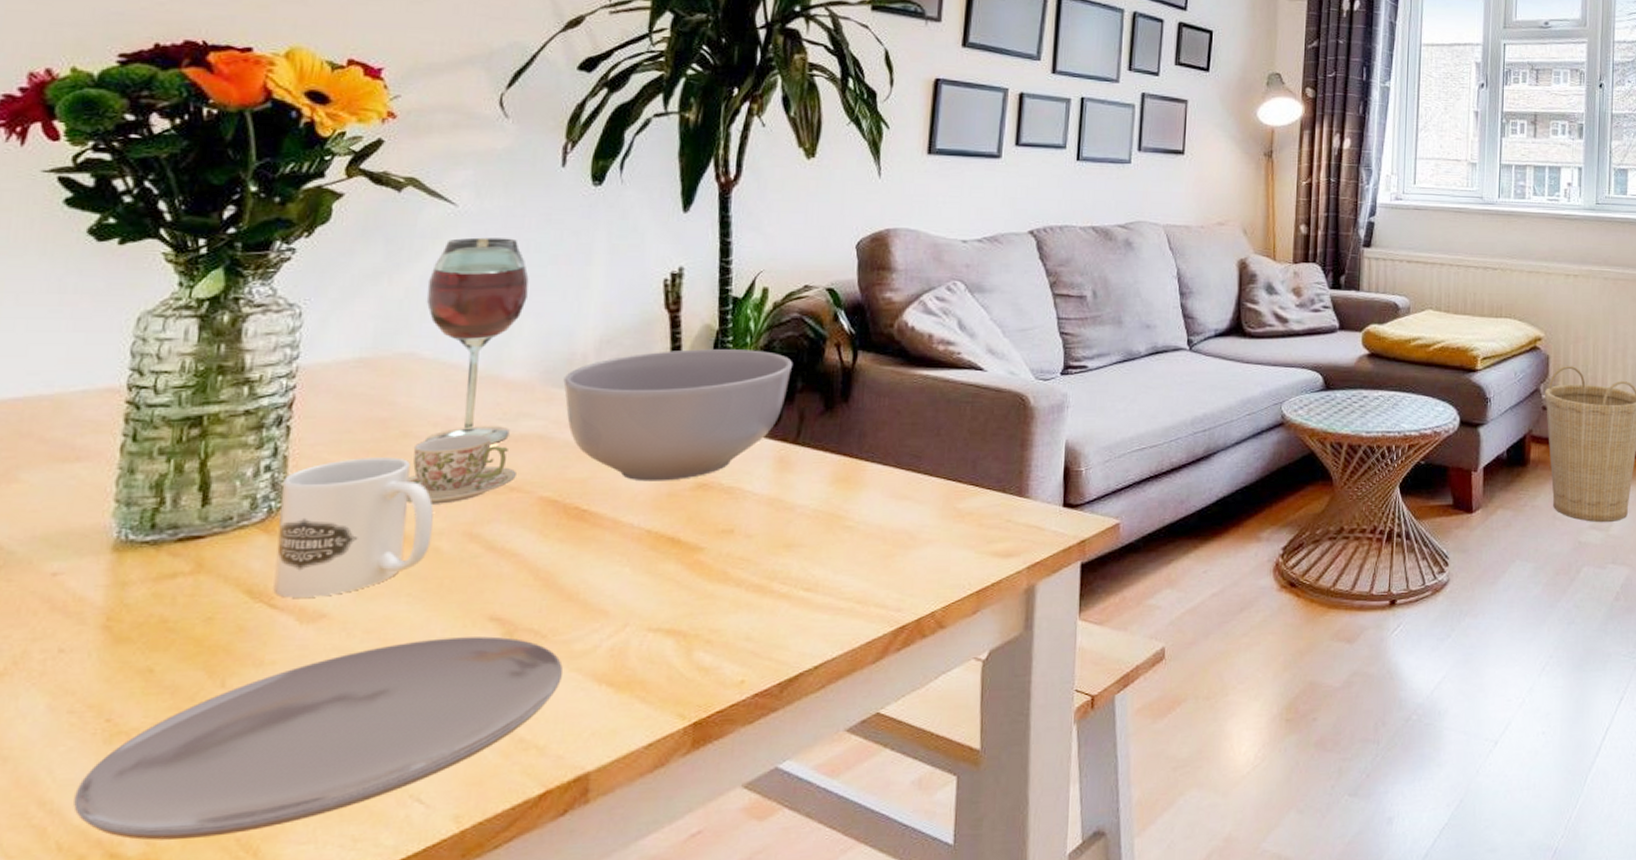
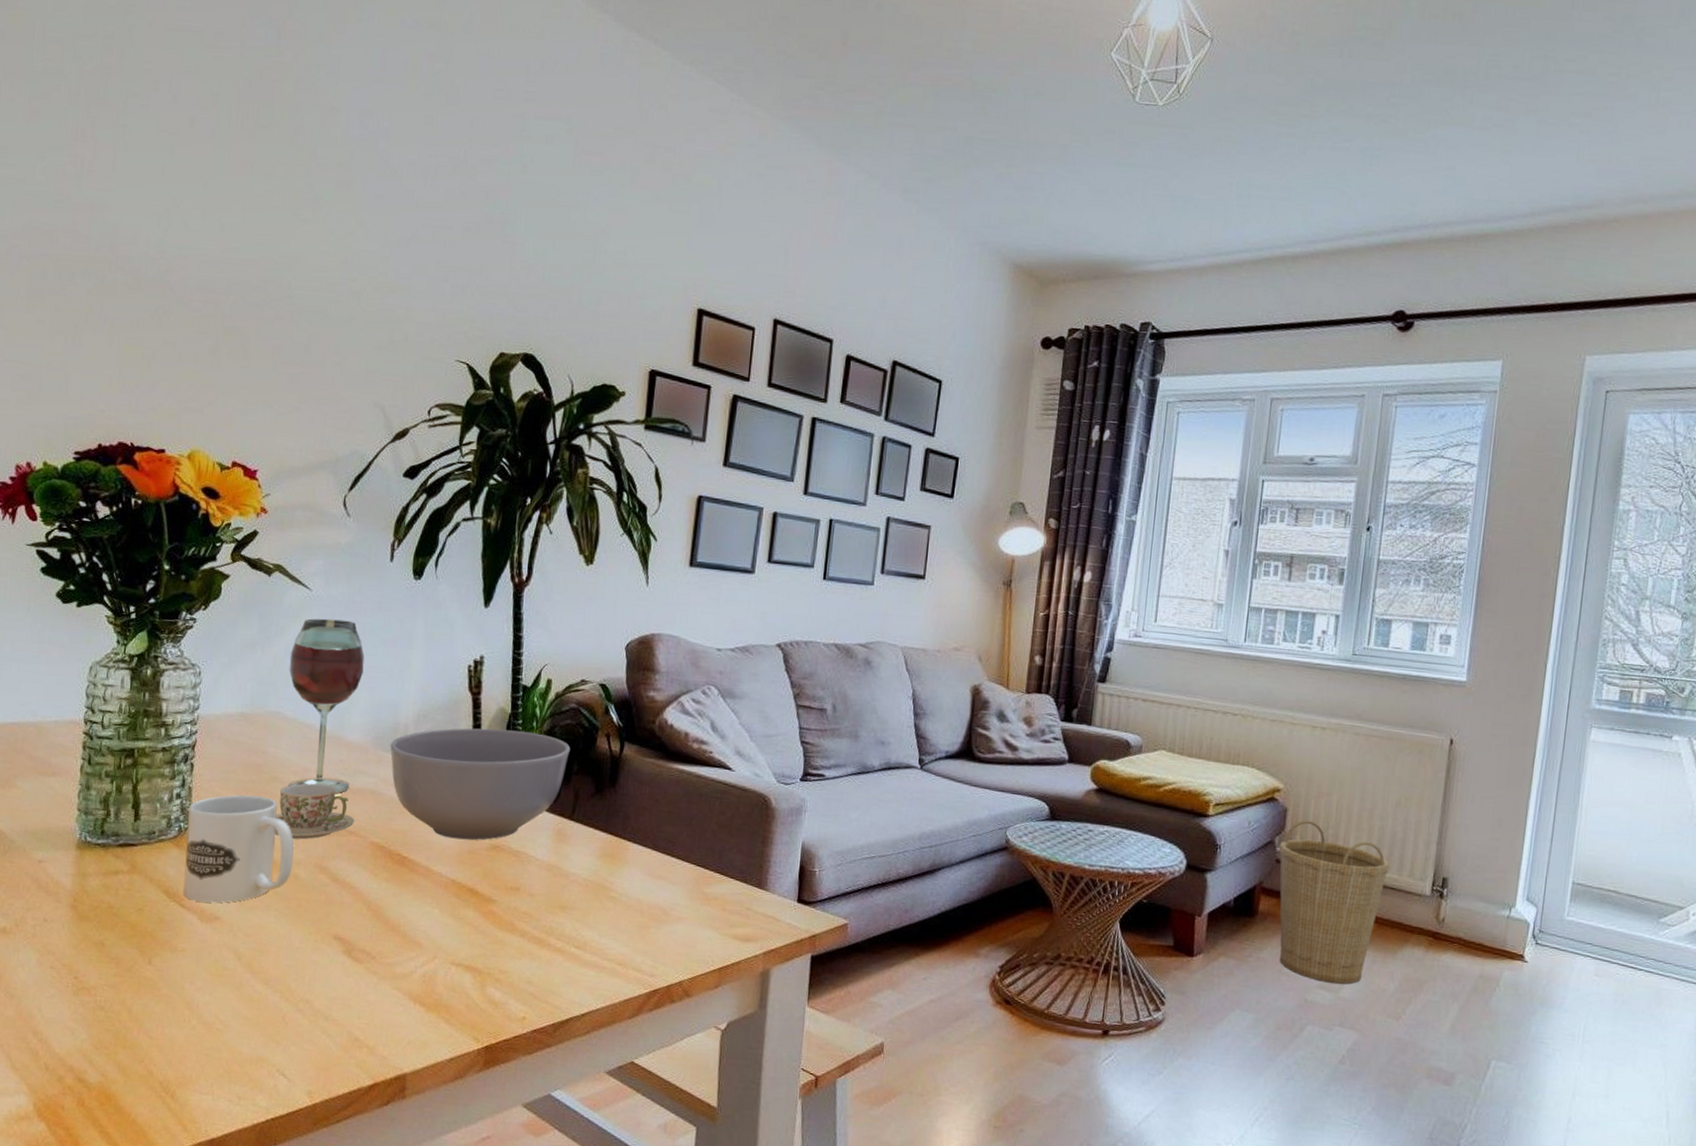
plate: present [73,636,564,841] -> none [55,947,388,1078]

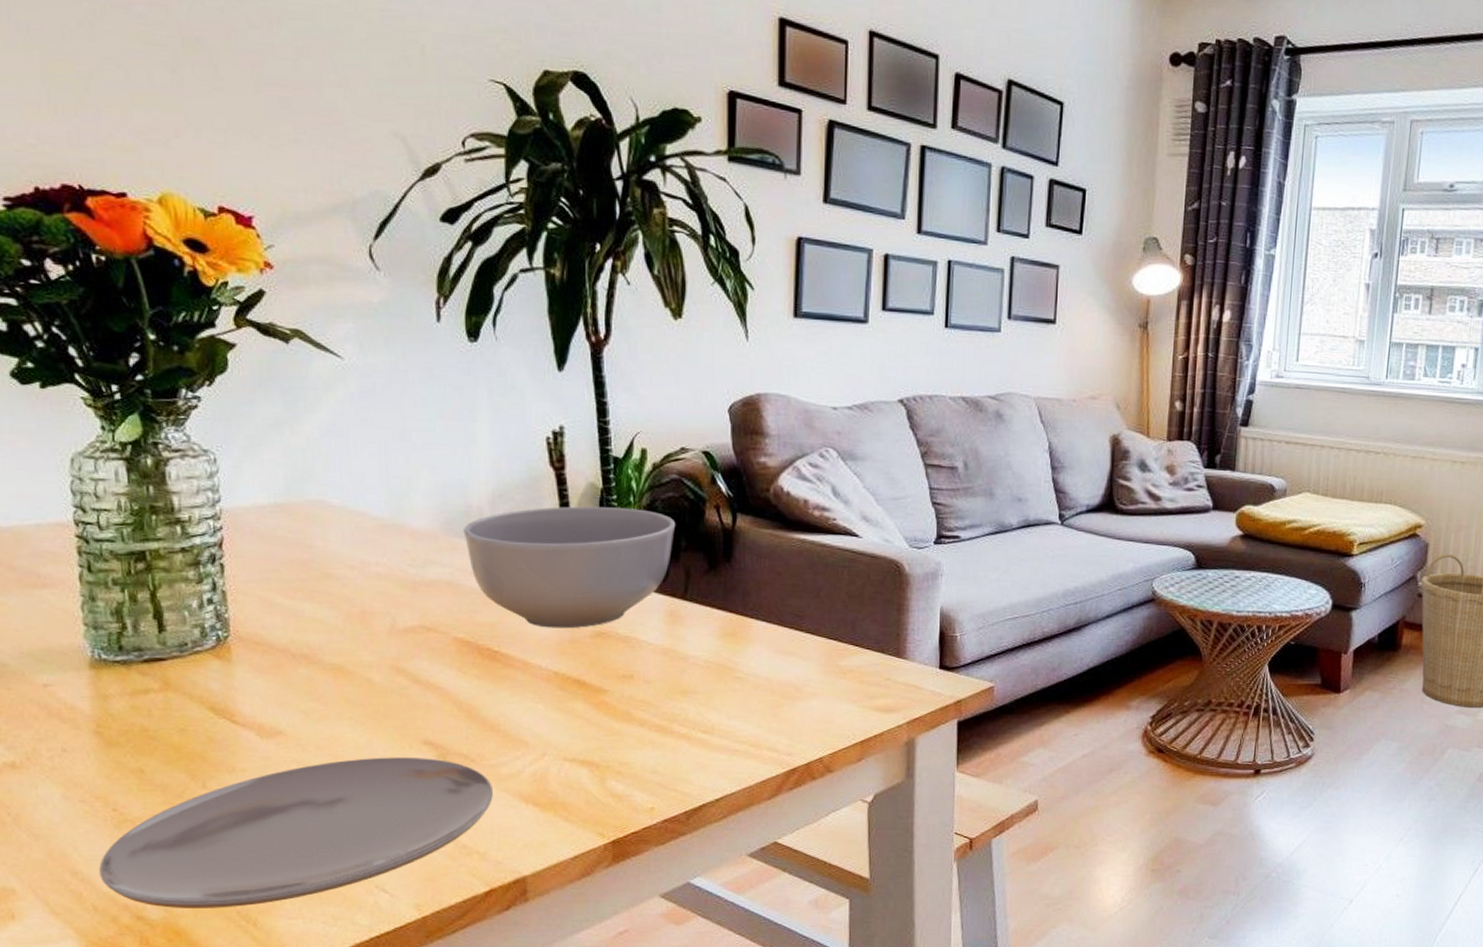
plate: none [55,947,388,1078] -> present [99,757,494,908]
mug: present [183,794,294,903] -> none [224,595,363,716]
teacup: present [275,783,354,840] -> none [334,577,431,640]
wineglass: present [287,618,365,793] -> none [326,390,420,587]

